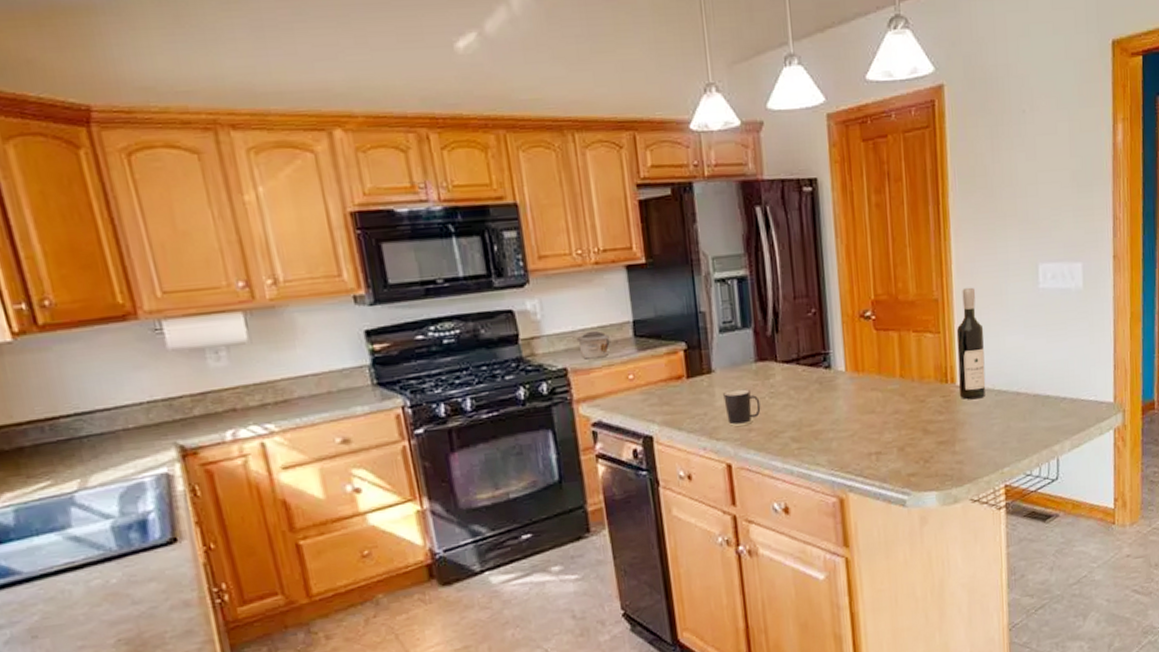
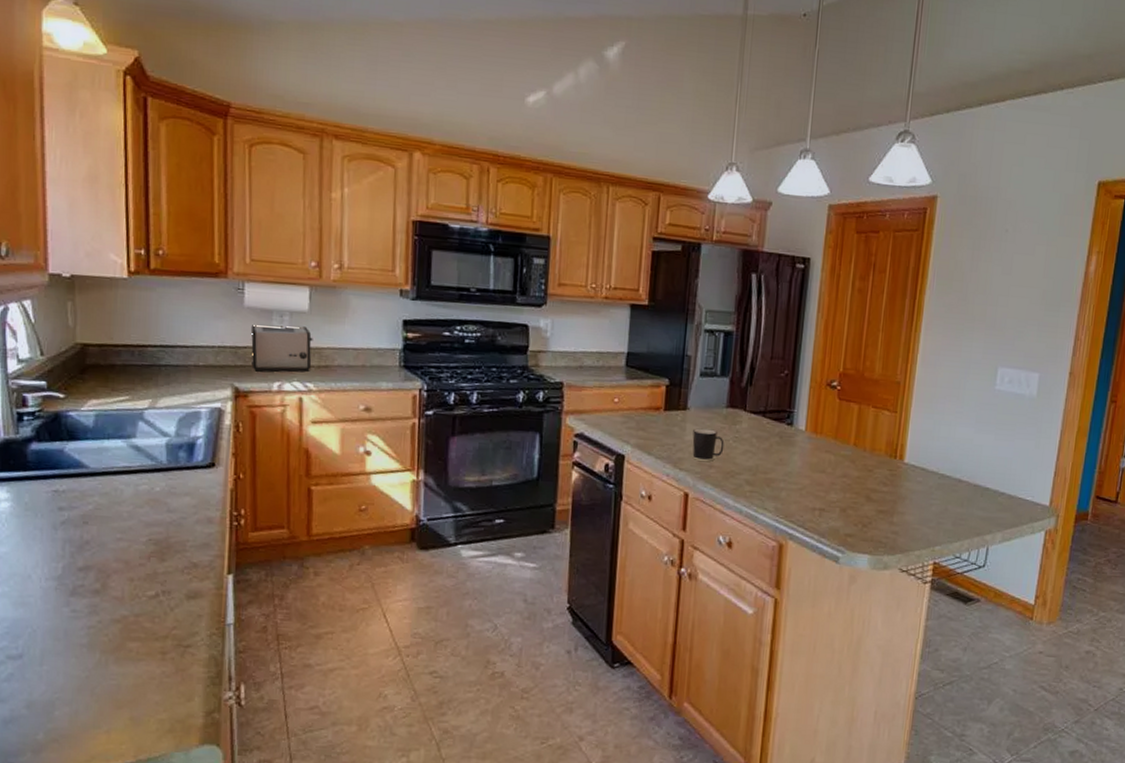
toaster: none [183,359,266,423] -> present [251,325,313,372]
cooking pot: present [576,330,610,360] -> none [576,354,605,380]
bottle: present [956,287,986,400] -> none [905,376,938,479]

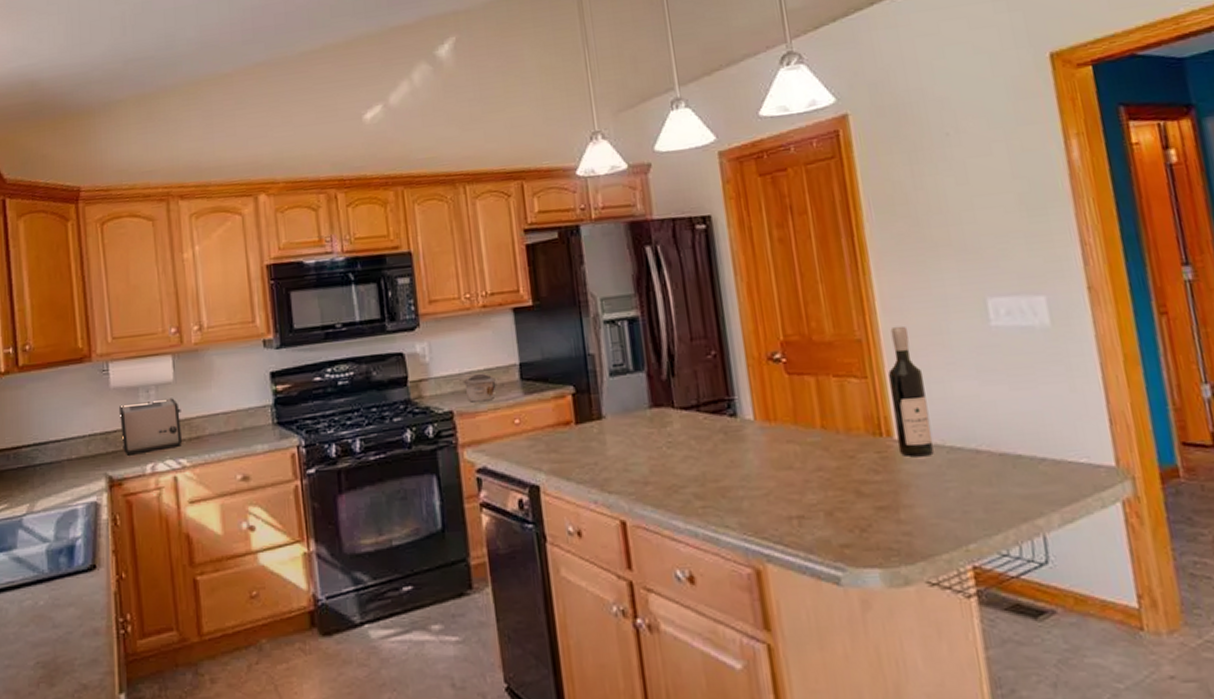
cooking pot: none [576,354,605,380] -> present [462,372,496,403]
mug: present [692,428,724,462] -> none [615,437,658,480]
bottle: none [905,376,938,479] -> present [888,325,934,457]

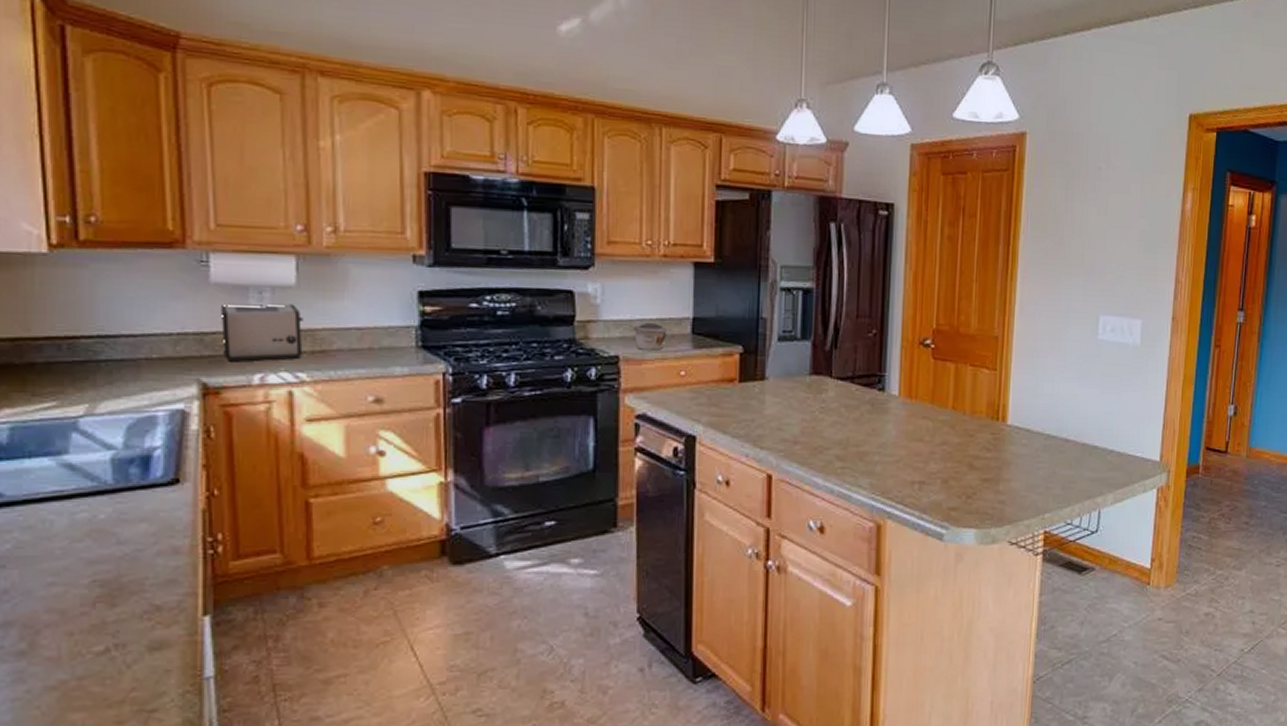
bottle: present [888,325,934,457] -> none [1008,329,1040,441]

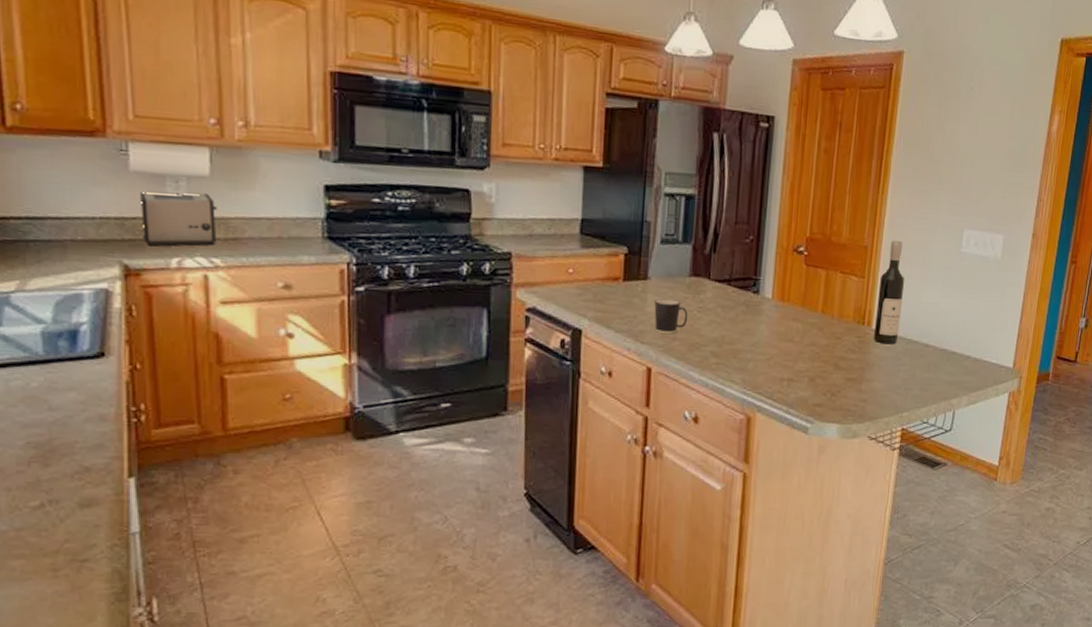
cooking pot: present [633,321,667,352] -> none [525,221,557,250]
mug: none [773,400,810,438] -> present [654,299,688,335]
bottle: none [1008,329,1040,441] -> present [873,240,905,345]

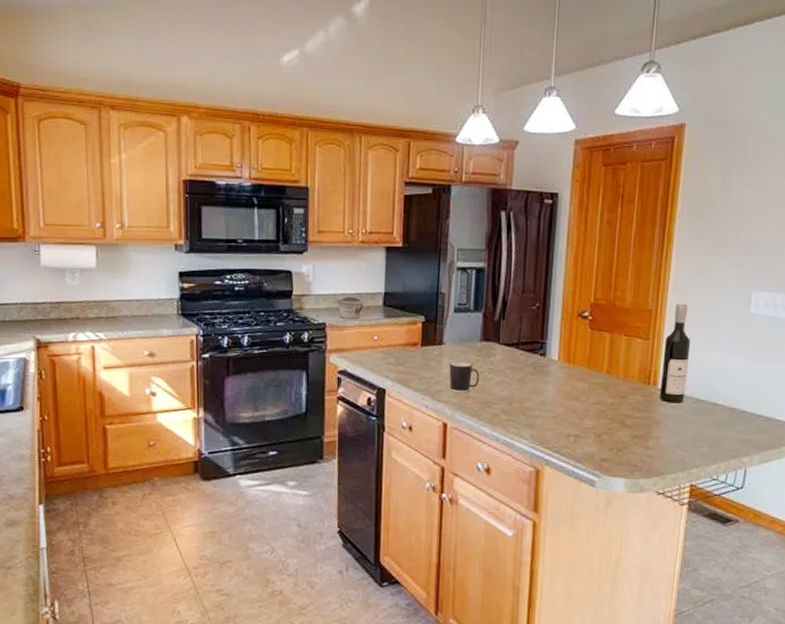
toaster: present [141,192,217,247] -> none [48,282,101,325]
cooking pot: none [525,221,557,250] -> present [337,295,363,320]

